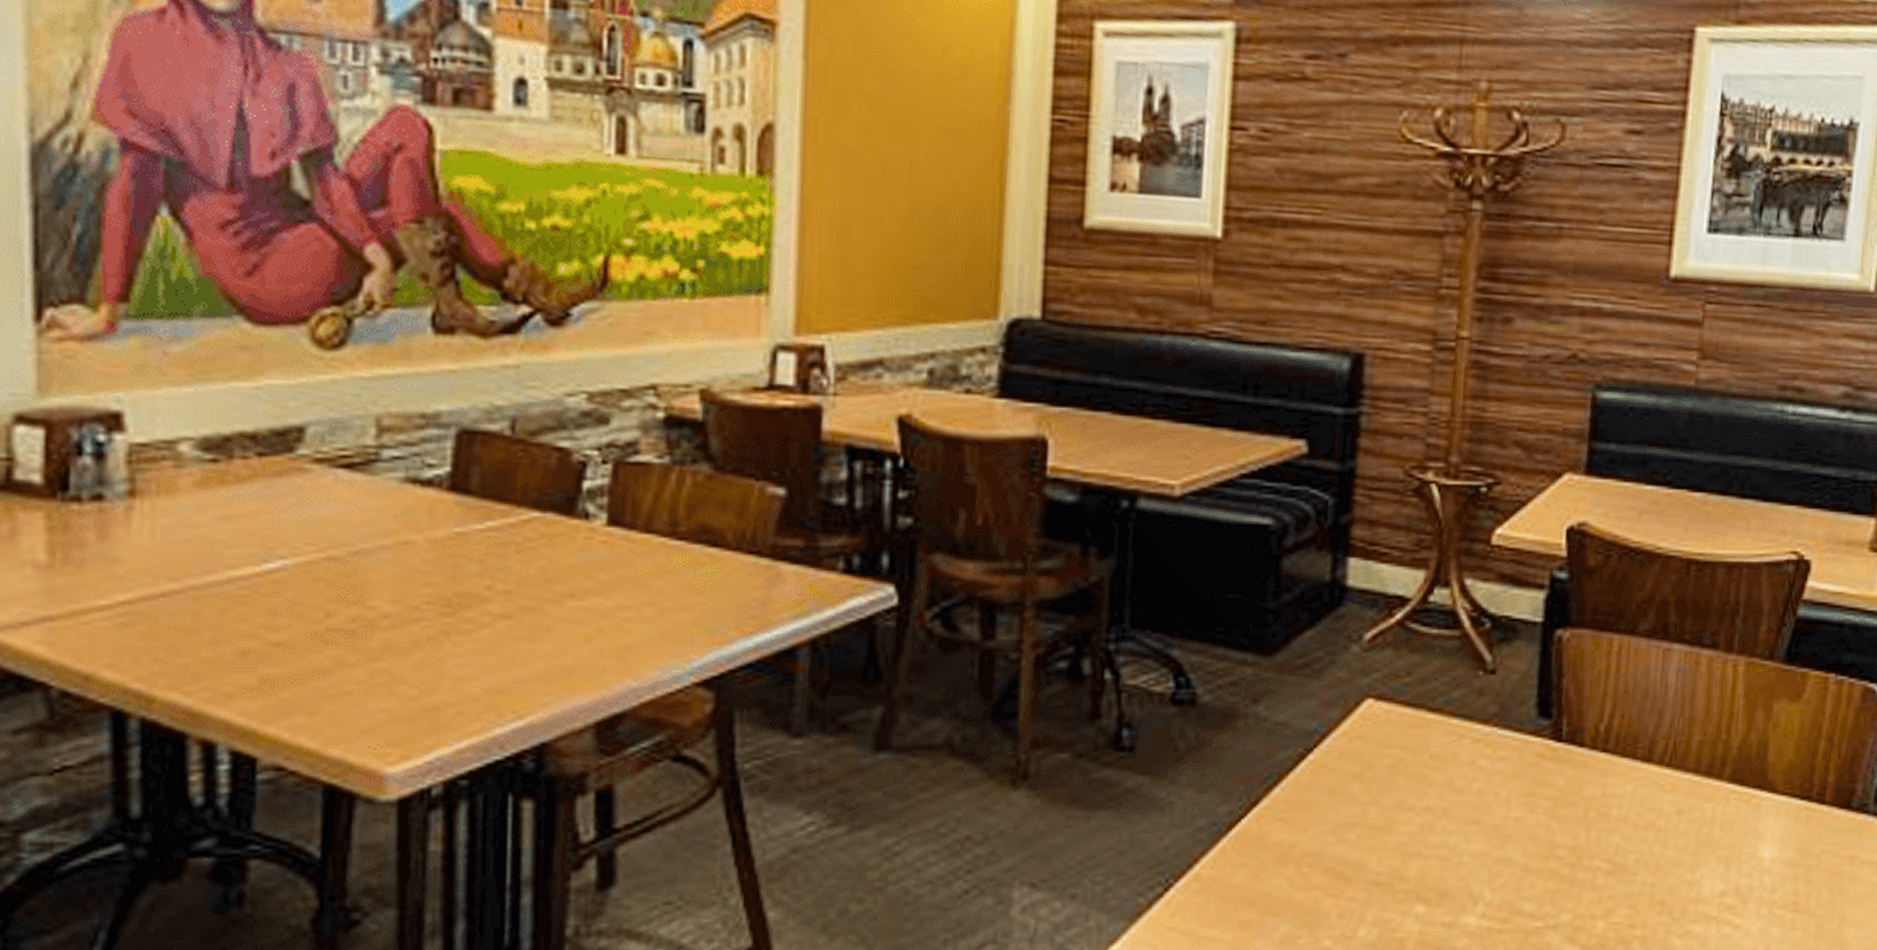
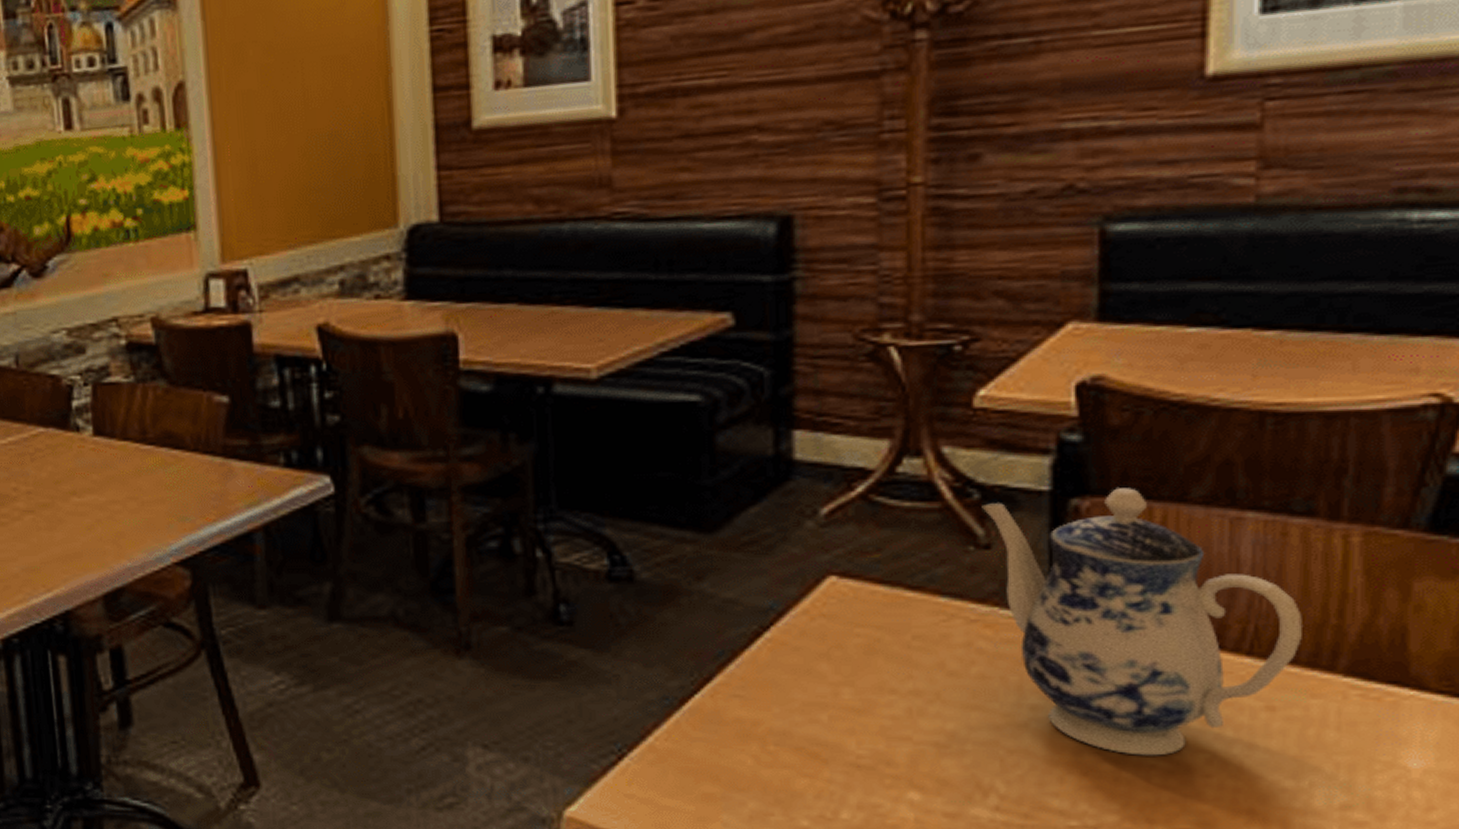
teapot: none [1491,621,1705,859] -> present [981,488,1304,756]

